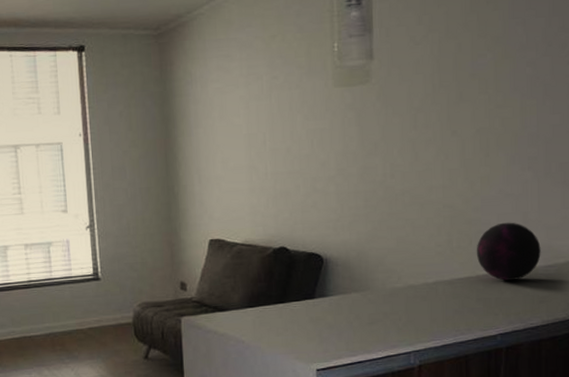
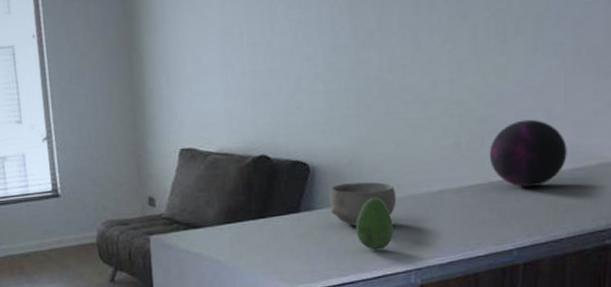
bowl: none [340,273,398,312] -> present [330,182,397,226]
fruit: none [363,287,396,334] -> present [355,198,394,250]

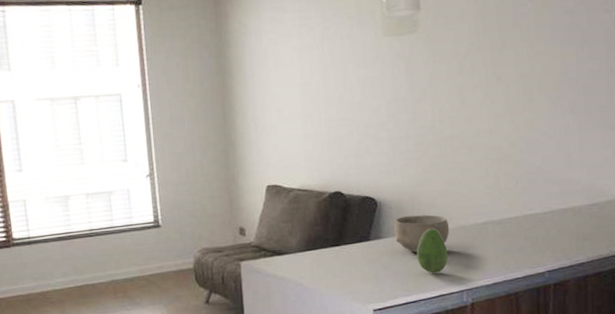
decorative orb: present [489,119,567,187] -> none [522,163,584,220]

